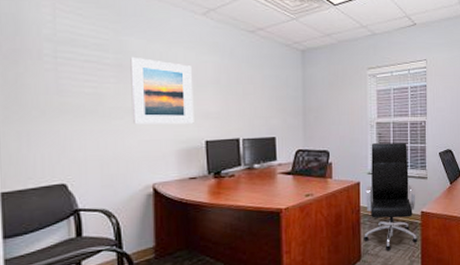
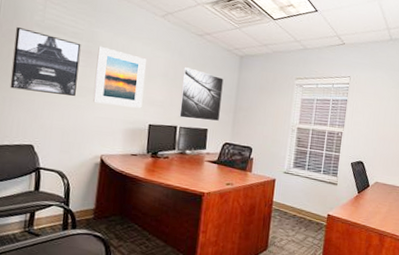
wall art: none [20,45,110,120] -> present [10,27,81,96]
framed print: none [238,70,288,128] -> present [178,67,224,122]
office chair: present [364,143,418,251] -> none [272,146,326,246]

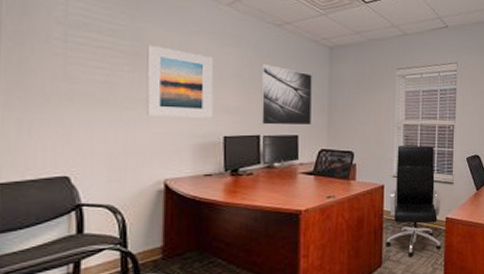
wall art: present [10,27,81,96] -> none [26,27,123,109]
office chair: none [272,146,326,246] -> present [386,146,442,258]

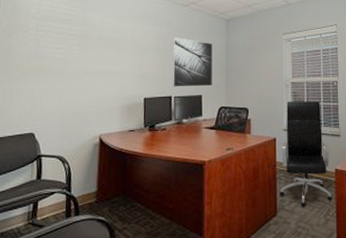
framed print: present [146,44,214,118] -> none [89,28,137,84]

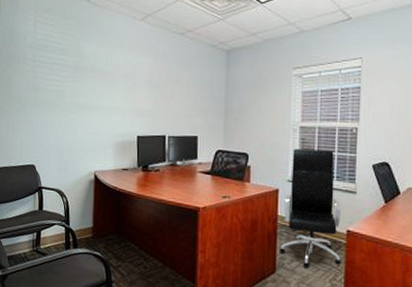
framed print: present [172,38,213,87] -> none [166,71,211,127]

